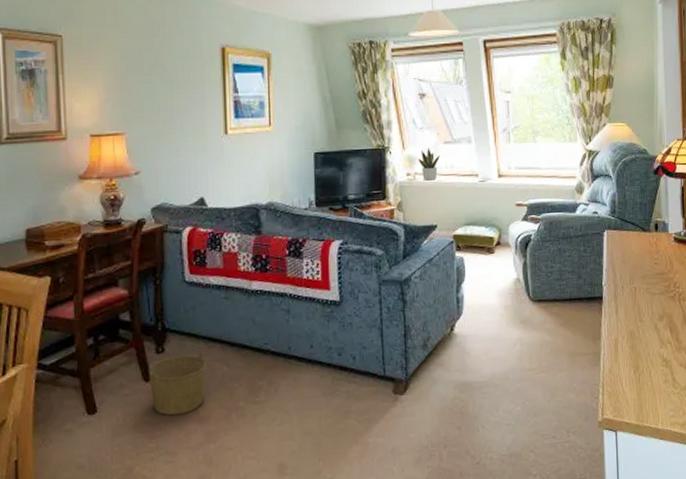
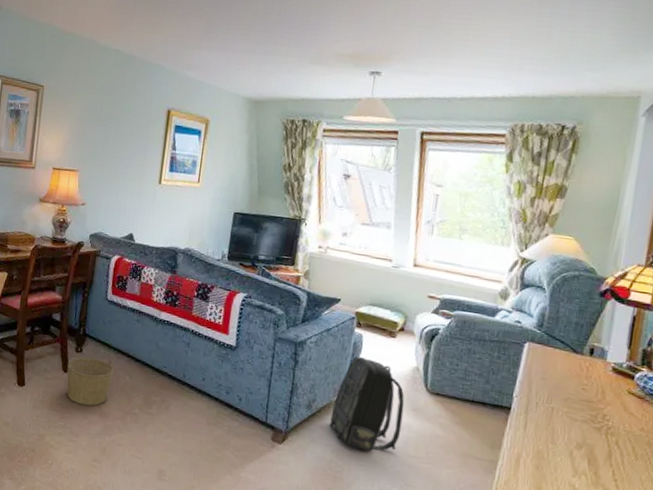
potted plant: present [418,148,440,182] -> none [332,226,355,258]
backpack: none [447,281,514,377] -> present [329,356,405,452]

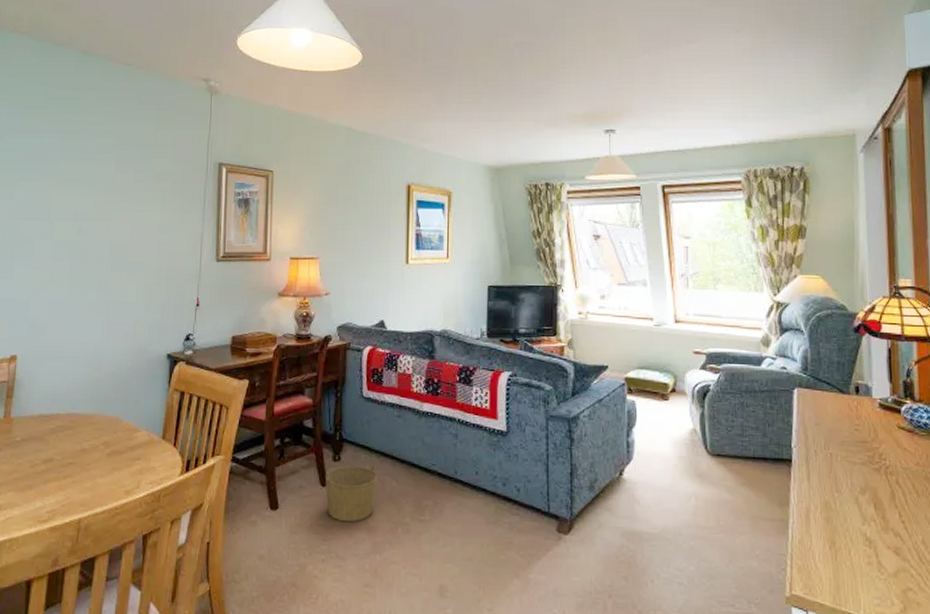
backpack: present [329,356,405,452] -> none [615,426,689,529]

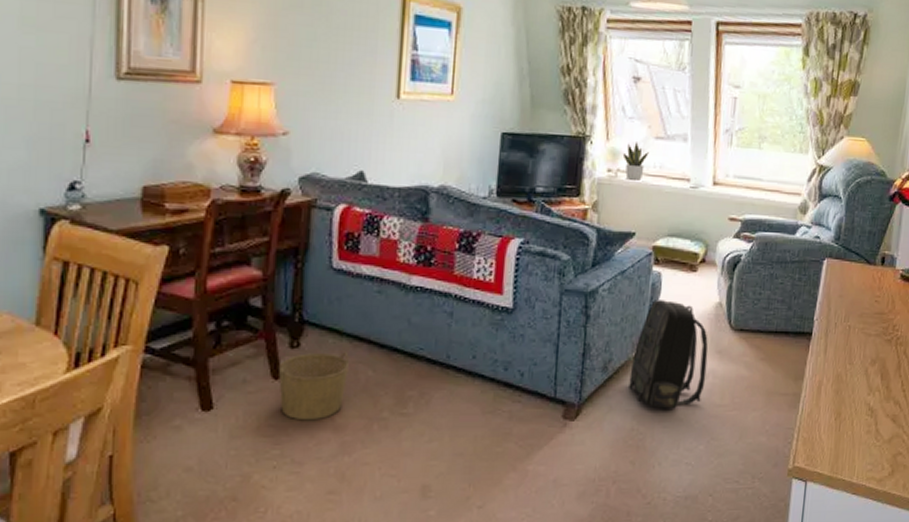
potted plant: none [590,288,613,322] -> present [622,142,649,182]
backpack: none [615,426,689,529] -> present [629,300,708,409]

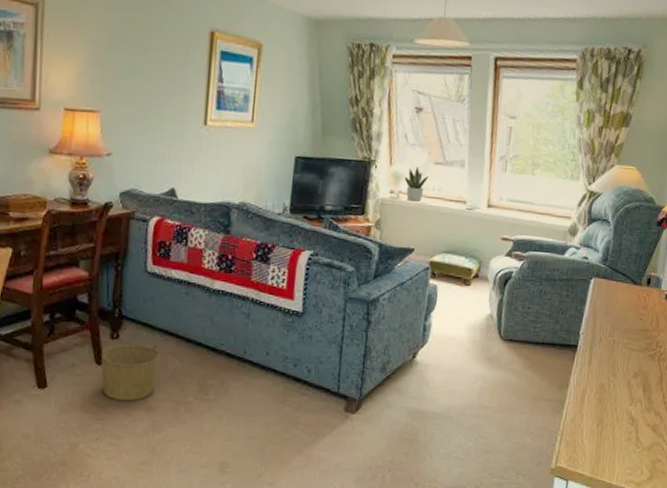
backpack: present [629,300,708,409] -> none [405,310,479,408]

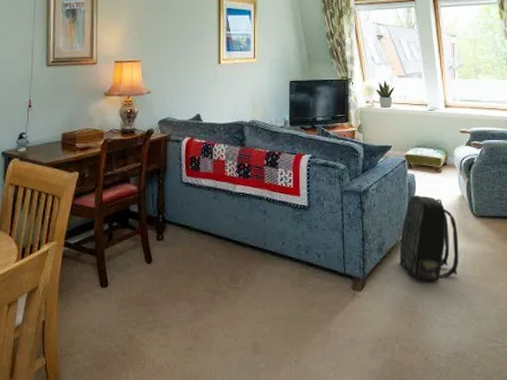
basket: present [100,344,160,402] -> none [149,242,197,294]
backpack: none [405,310,479,408] -> present [399,195,459,281]

